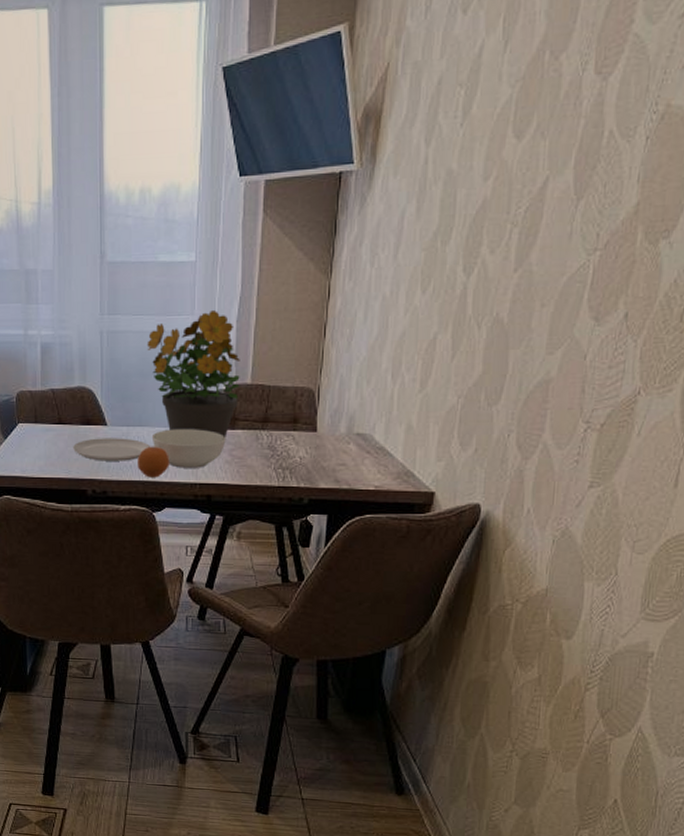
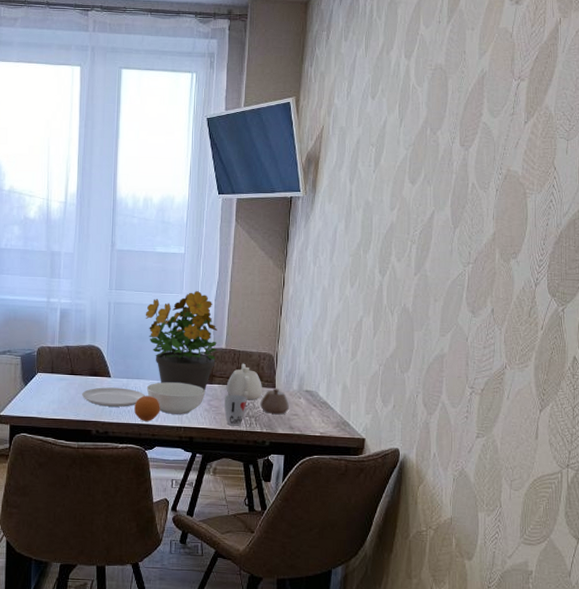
cup: none [250,441,280,481] -> present [224,394,247,426]
teapot: none [252,401,299,448] -> present [226,363,262,401]
sugar bowl: none [297,432,336,464] -> present [261,389,290,414]

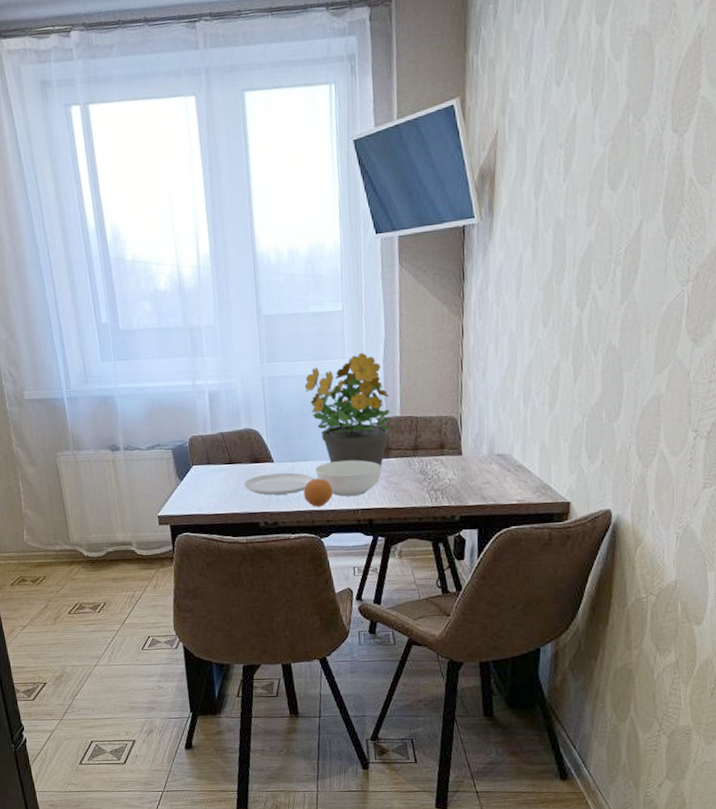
cup: present [224,394,247,426] -> none [404,467,431,503]
teapot: present [226,363,262,401] -> none [405,430,447,472]
sugar bowl: present [261,389,290,414] -> none [446,456,481,485]

